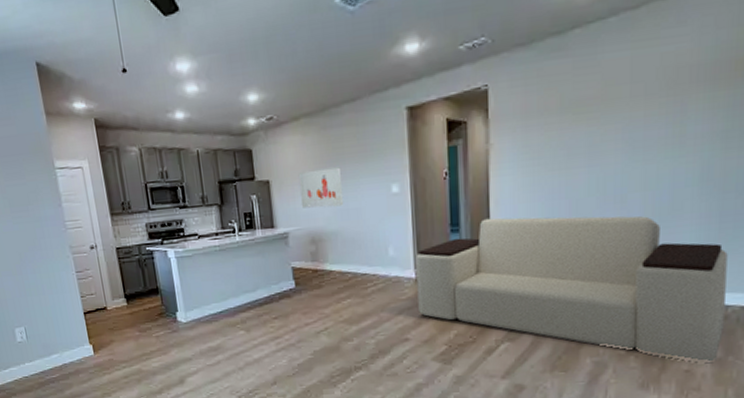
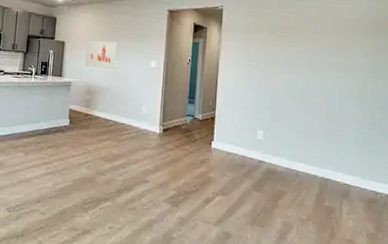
sofa: present [415,216,728,364] -> none [158,97,377,237]

